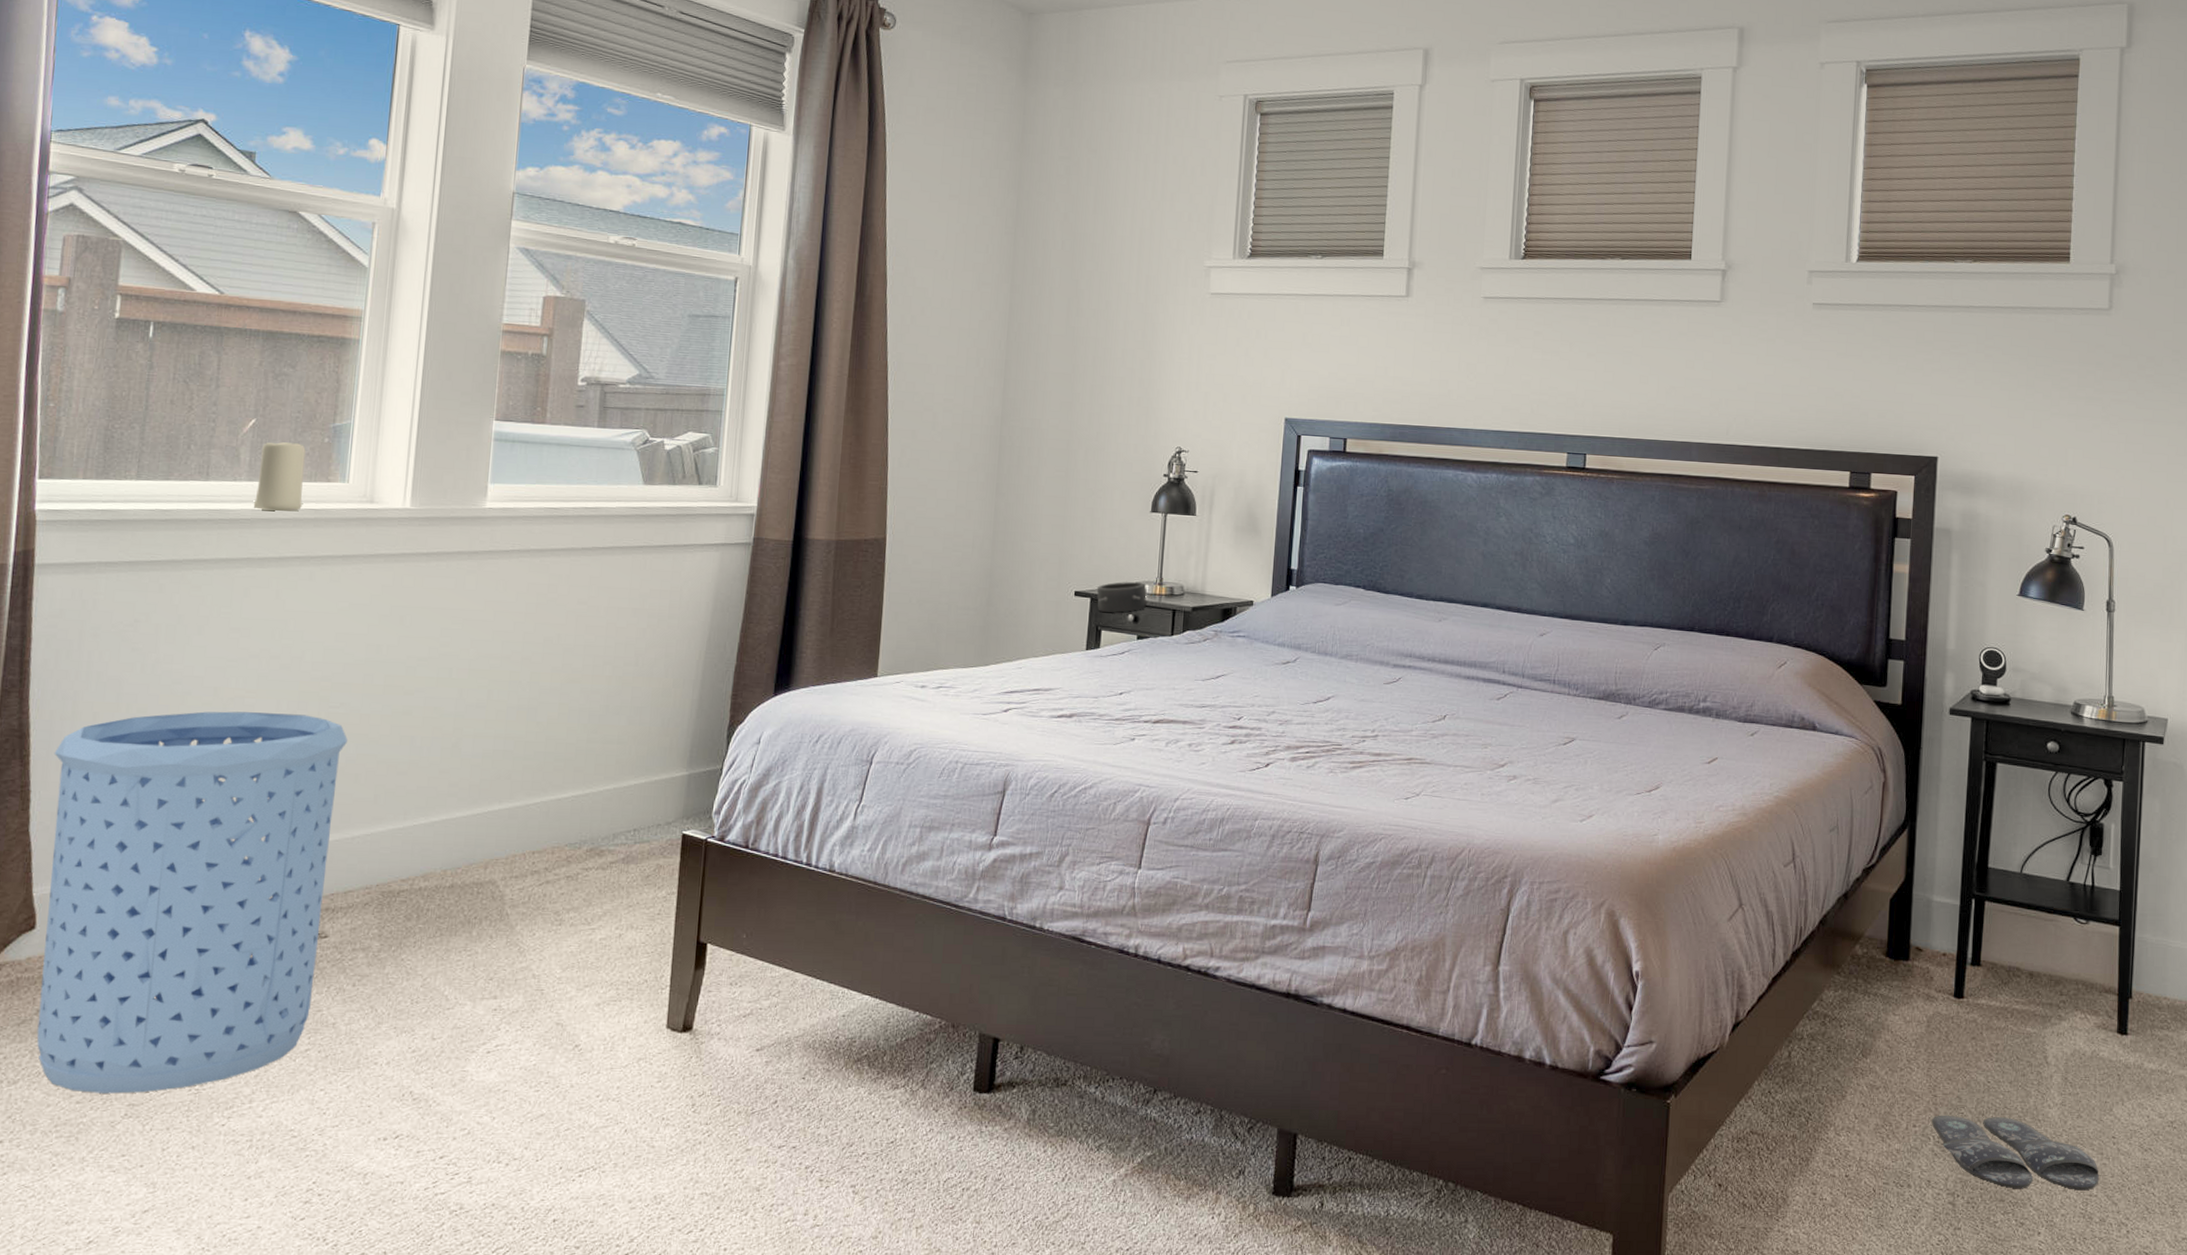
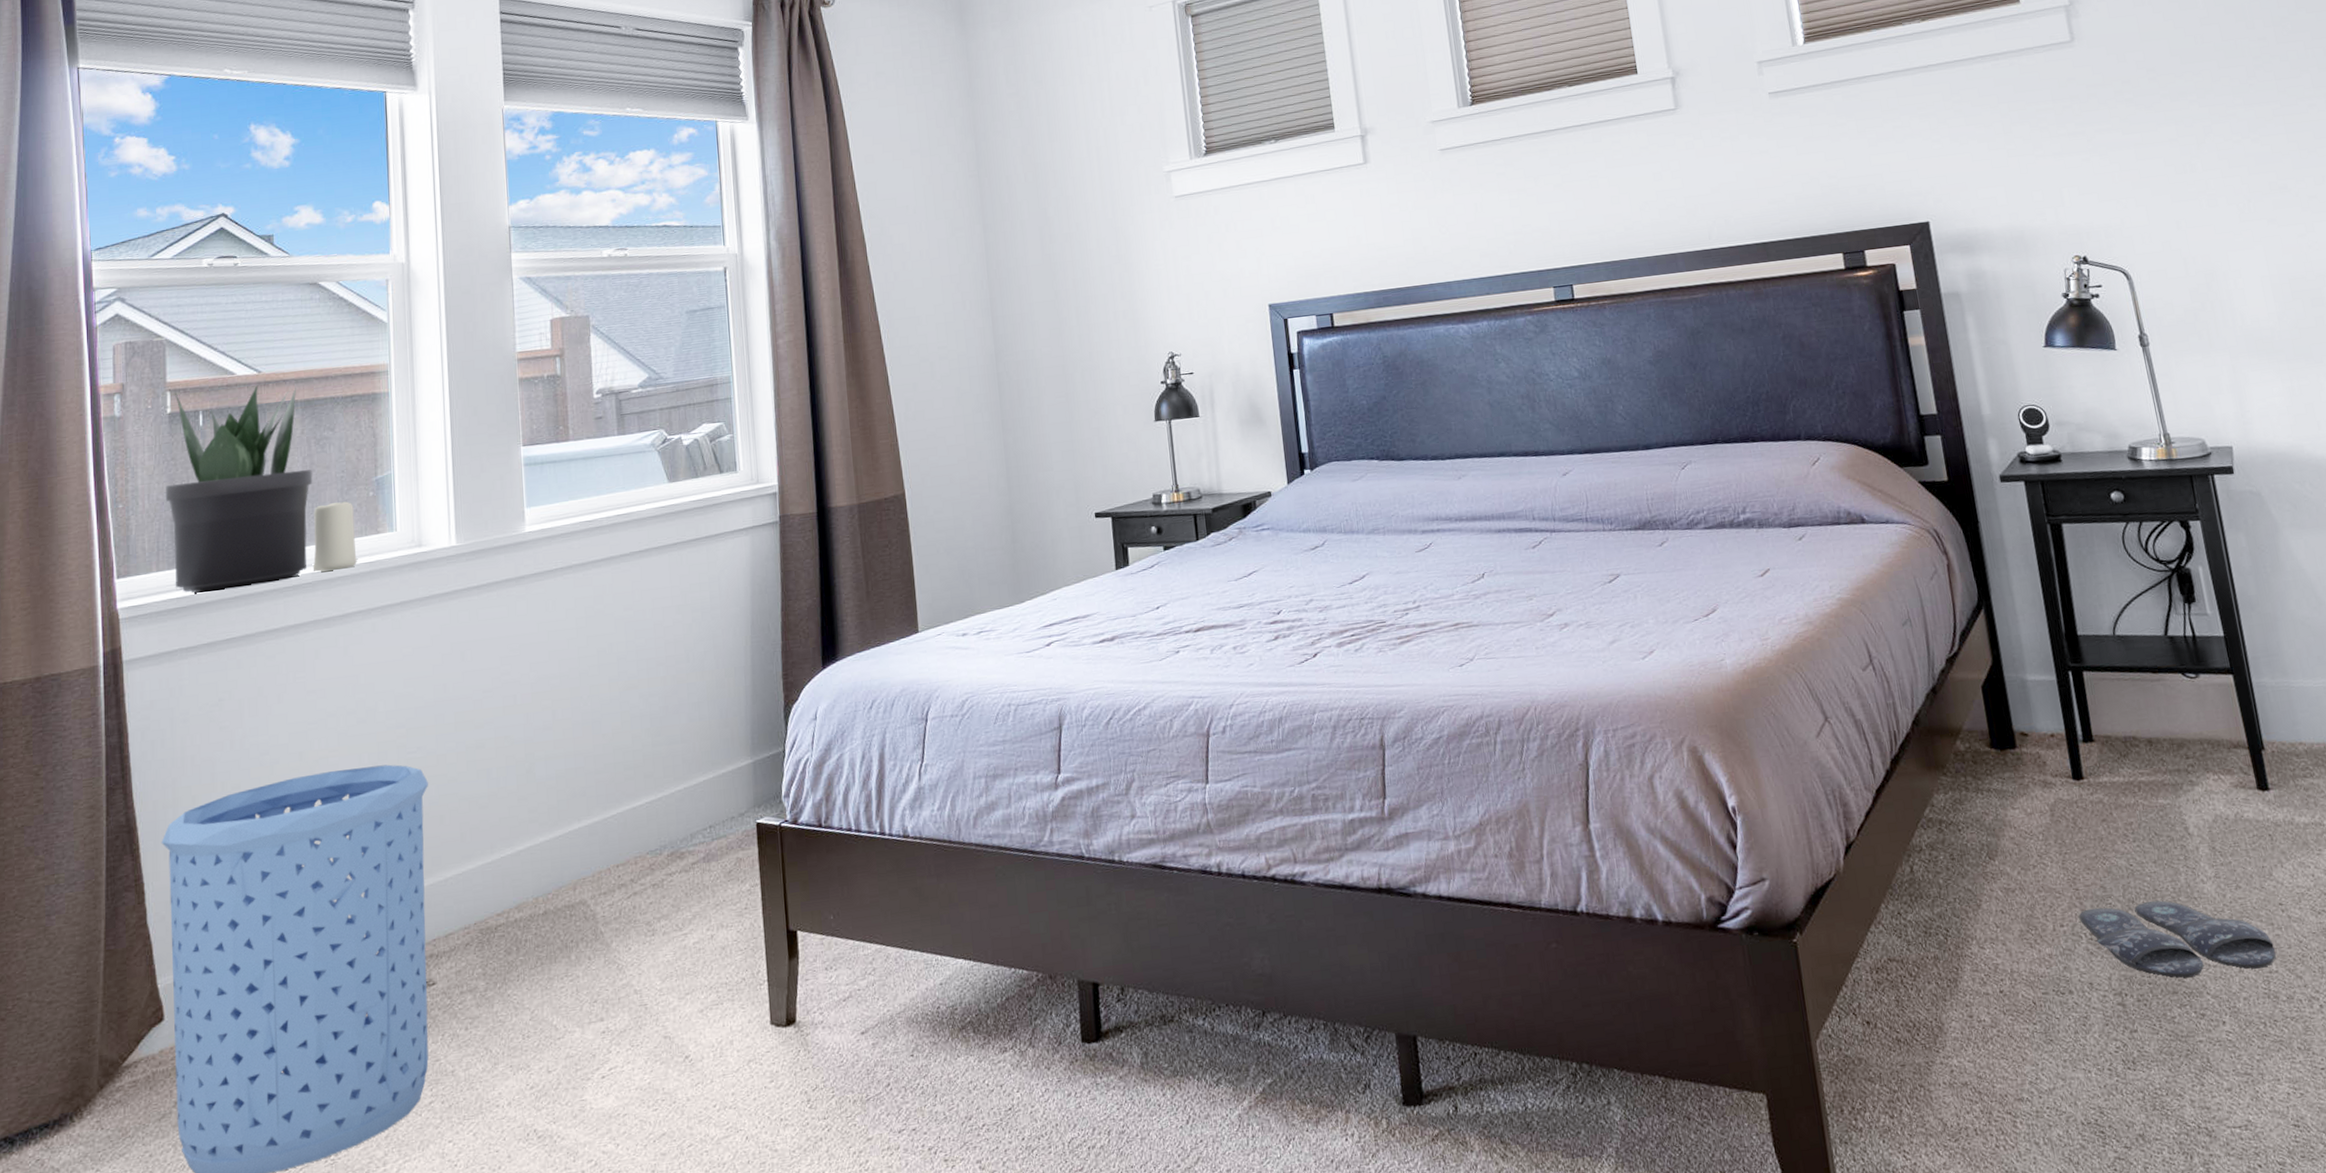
planter: none [101,297,266,512] -> present [165,385,313,593]
alarm clock: present [1096,581,1148,613] -> none [1115,492,1167,529]

